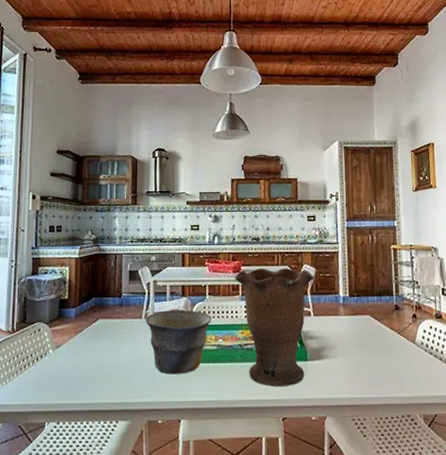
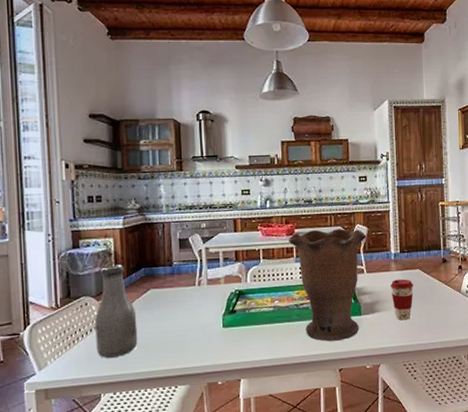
bottle: none [45,293,85,386] -> present [94,264,138,358]
bowl: present [145,310,212,375] -> none [199,274,268,338]
coffee cup: none [338,325,364,370] -> present [390,279,414,321]

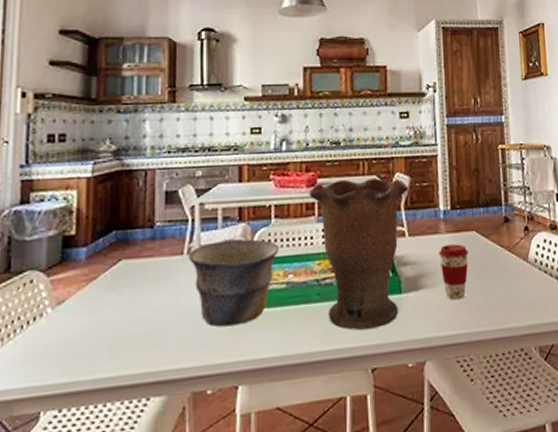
bottle: present [94,264,138,358] -> none [40,226,100,359]
bowl: none [199,274,268,338] -> present [188,239,280,327]

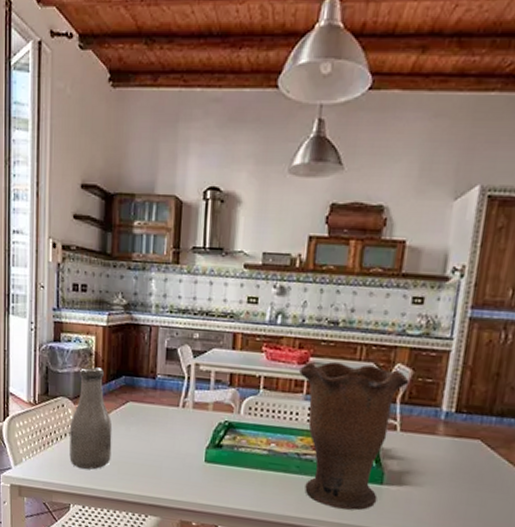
bottle: none [40,226,100,359] -> present [69,367,113,470]
bowl: present [188,239,280,327] -> none [183,401,265,477]
coffee cup: present [439,244,469,300] -> none [431,448,468,505]

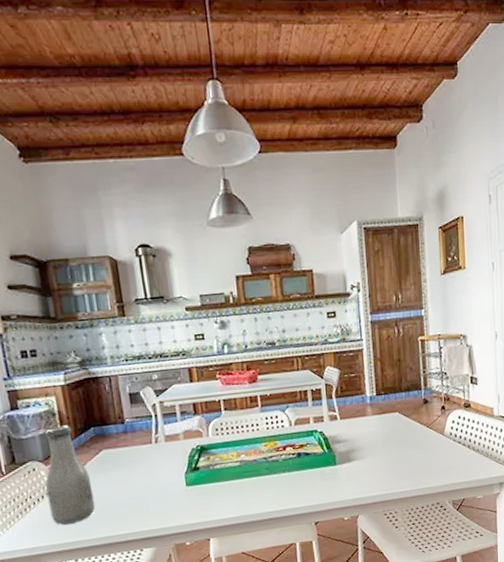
vase: present [299,362,409,511] -> none [252,372,339,495]

